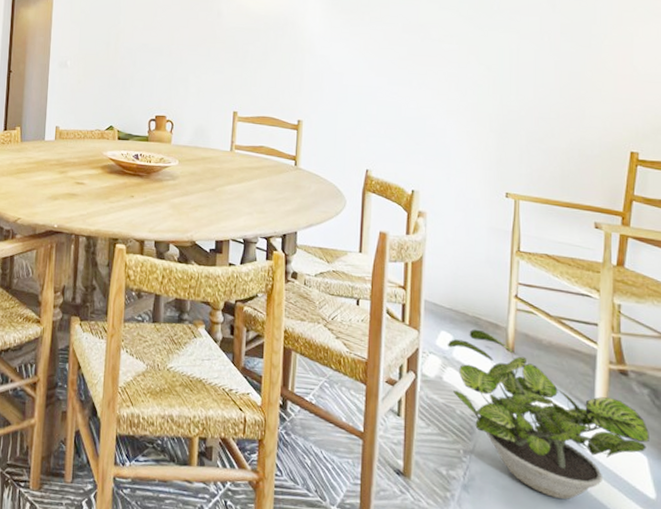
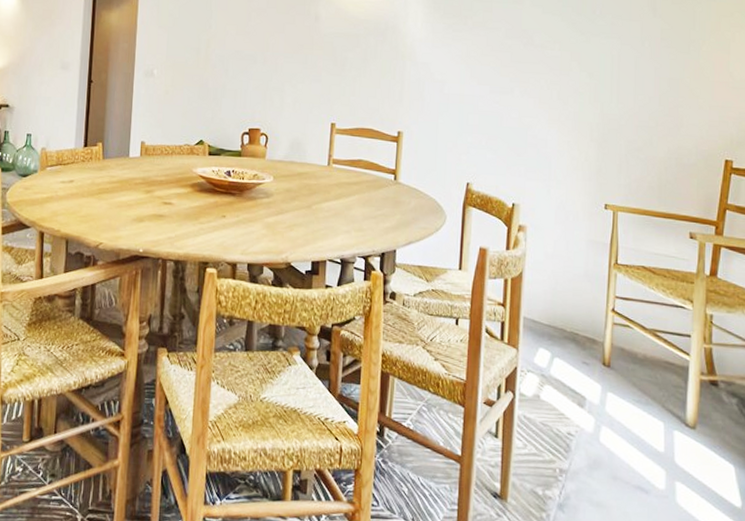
potted plant: present [447,329,649,500] -> none [545,345,737,513]

